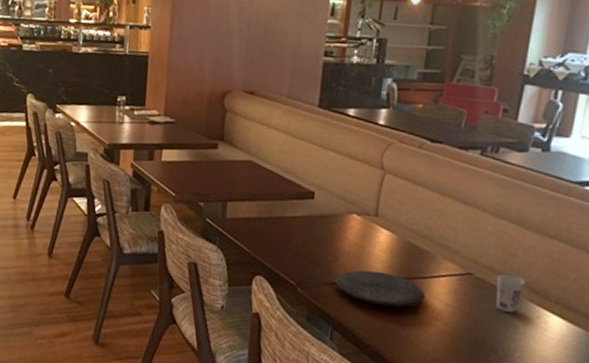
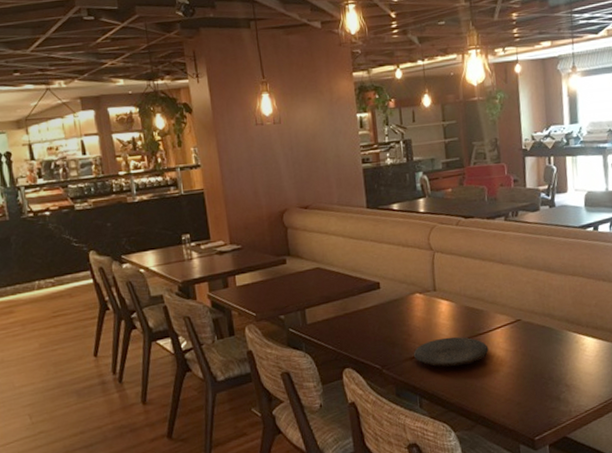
cup: present [496,273,525,312] -> none [539,312,561,344]

